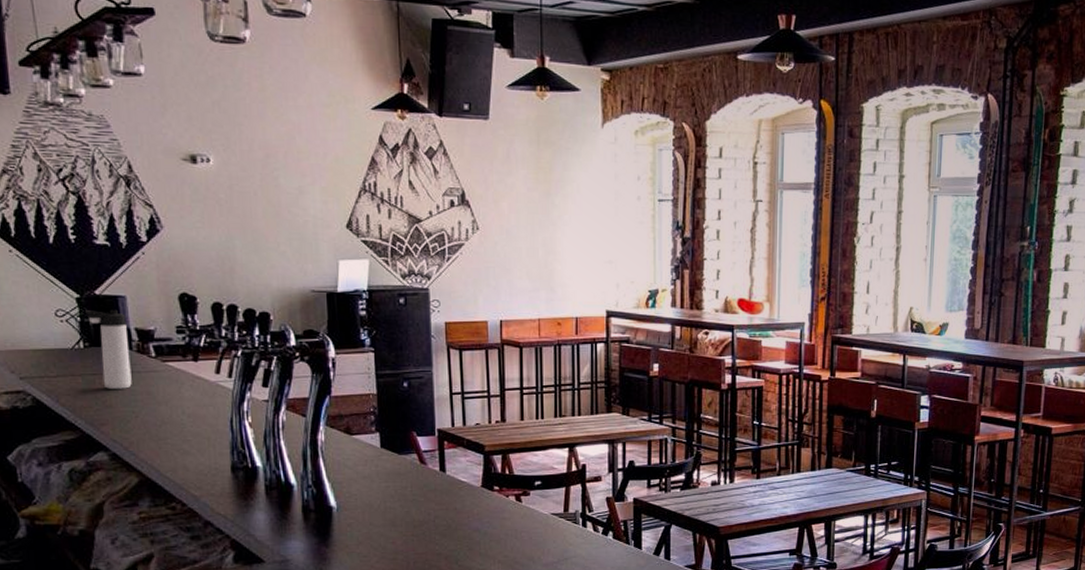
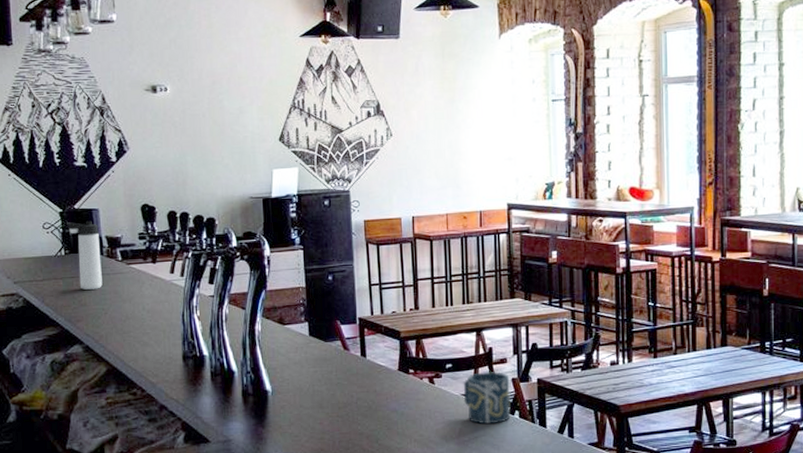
cup: none [554,489,604,544] -> present [464,371,511,424]

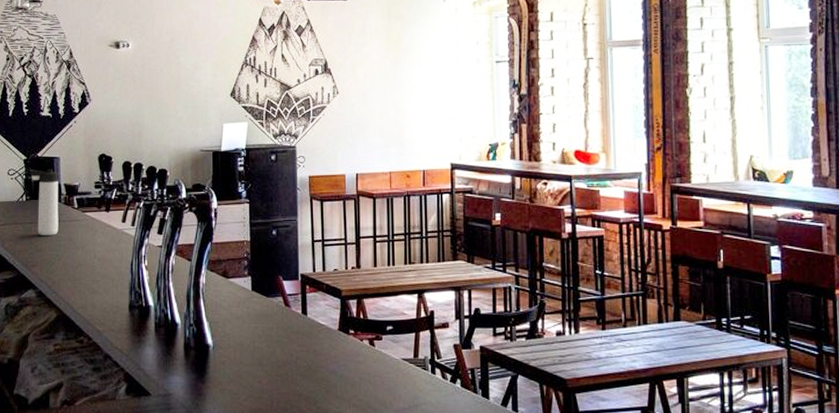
cup: present [464,371,511,424] -> none [405,335,452,391]

